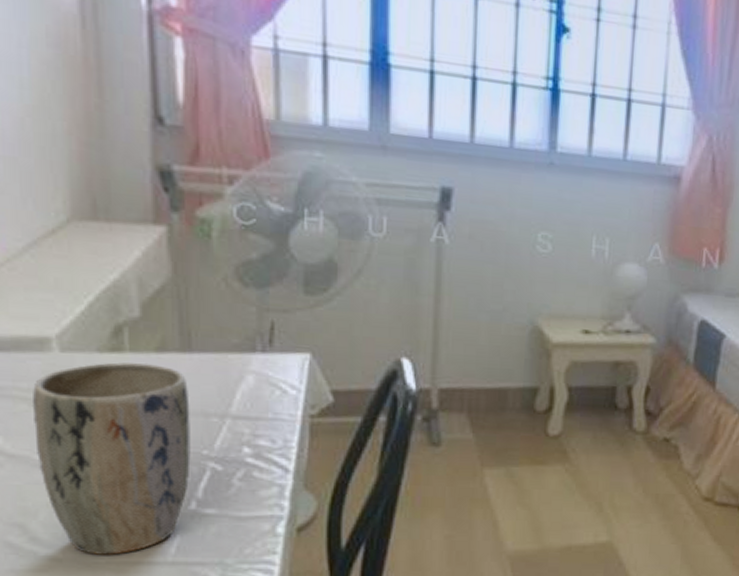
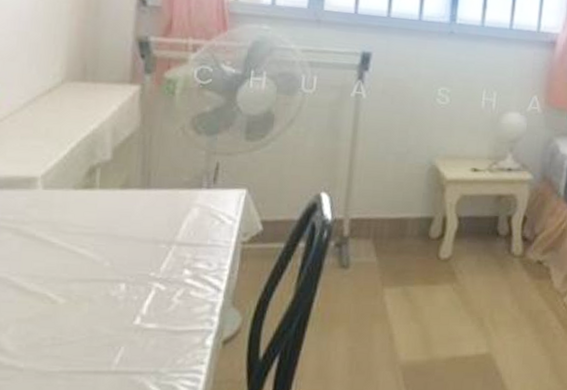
plant pot: present [32,362,191,556] -> none [14,197,144,366]

